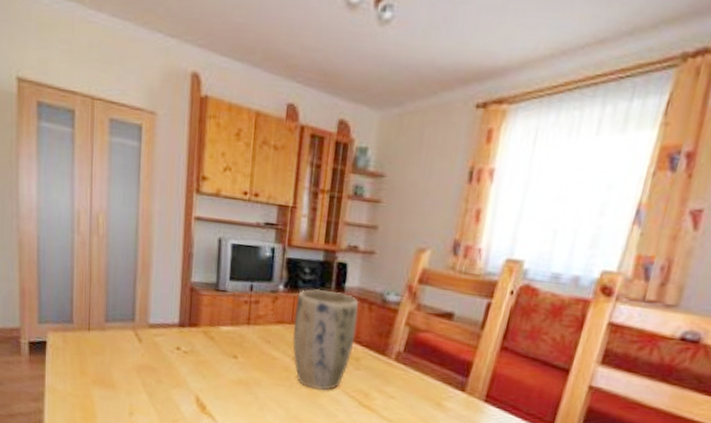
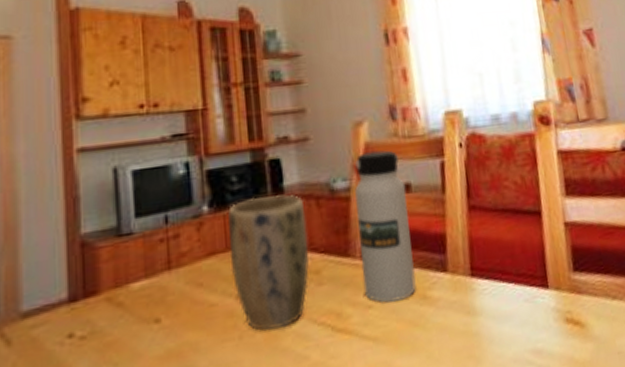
water bottle: none [390,276,450,401] -> present [355,150,416,303]

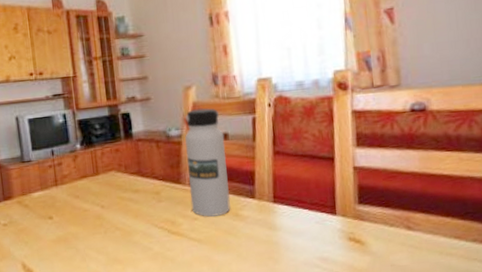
plant pot: present [228,194,309,332] -> none [94,138,152,230]

